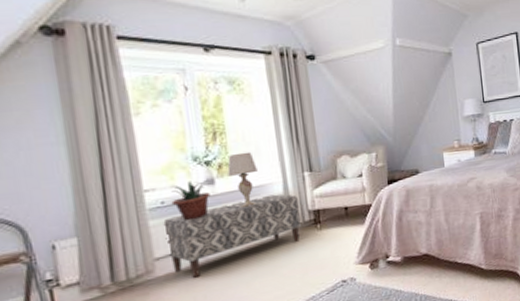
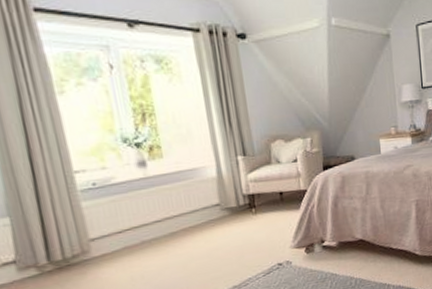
bench: present [163,194,301,278] -> none [96,178,236,259]
potted plant: present [171,179,214,221] -> none [102,161,146,203]
table lamp: present [227,151,257,208] -> none [158,134,190,191]

